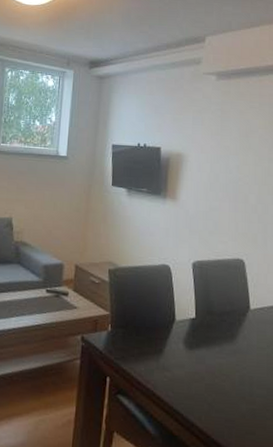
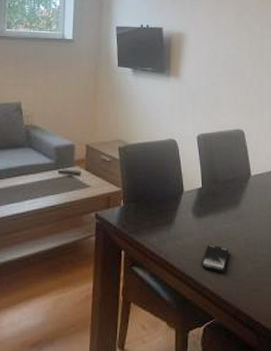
smartphone: none [192,379,222,411] -> present [202,244,229,273]

